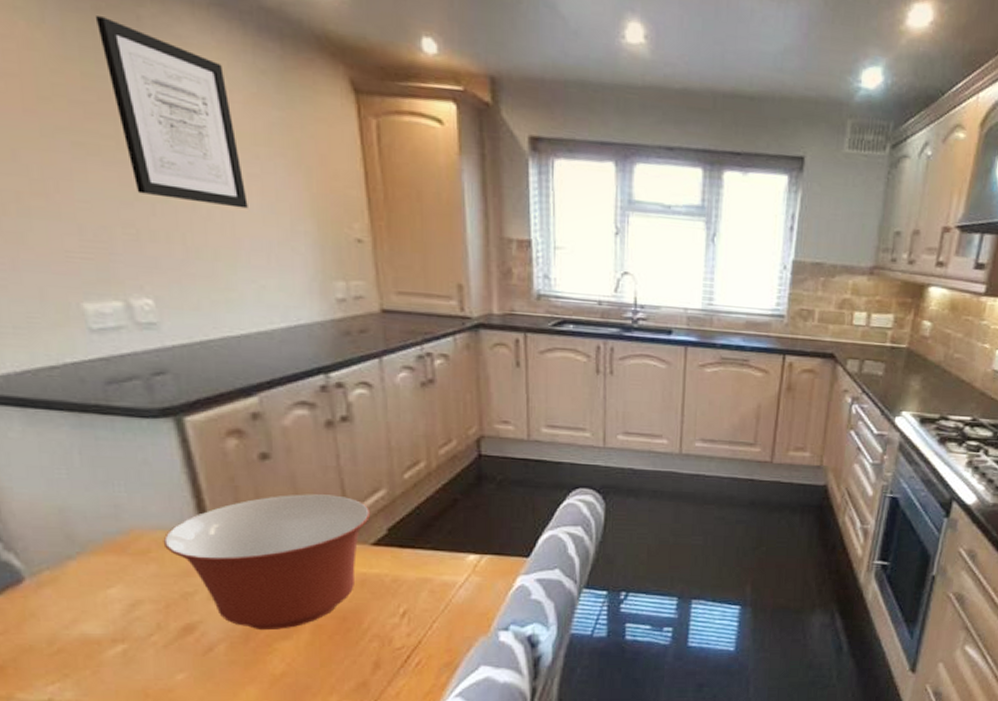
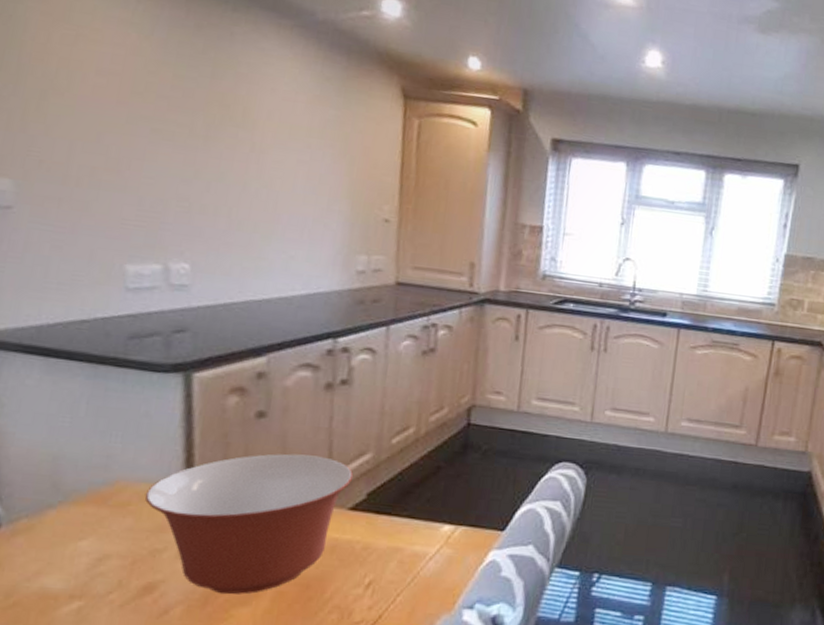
wall art: present [95,16,248,209] -> none [195,31,295,189]

